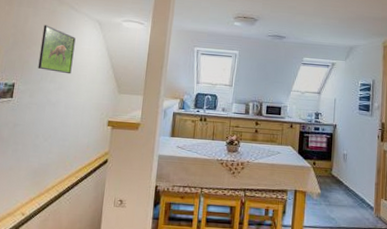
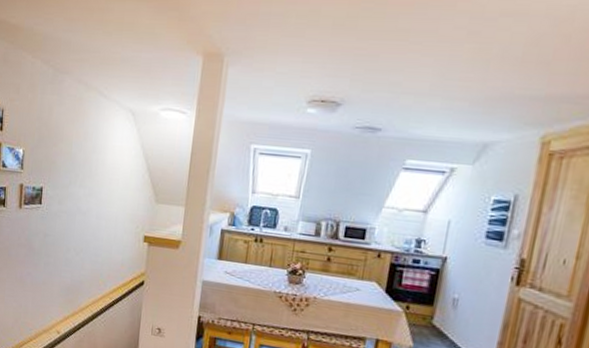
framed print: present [38,25,76,74] -> none [66,116,106,178]

